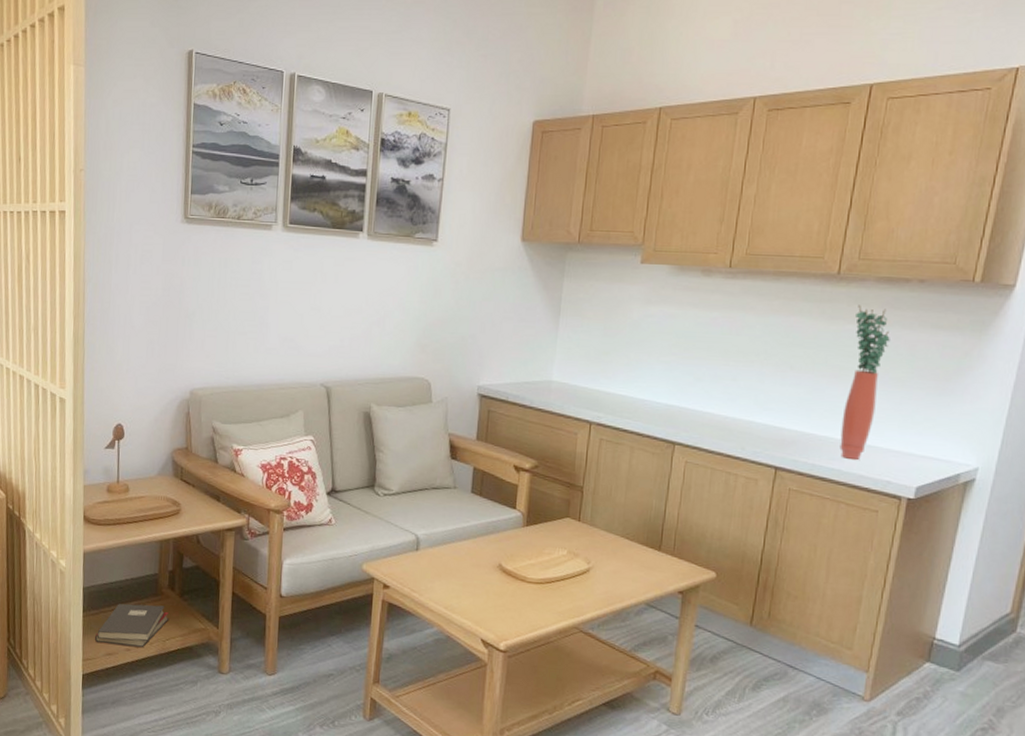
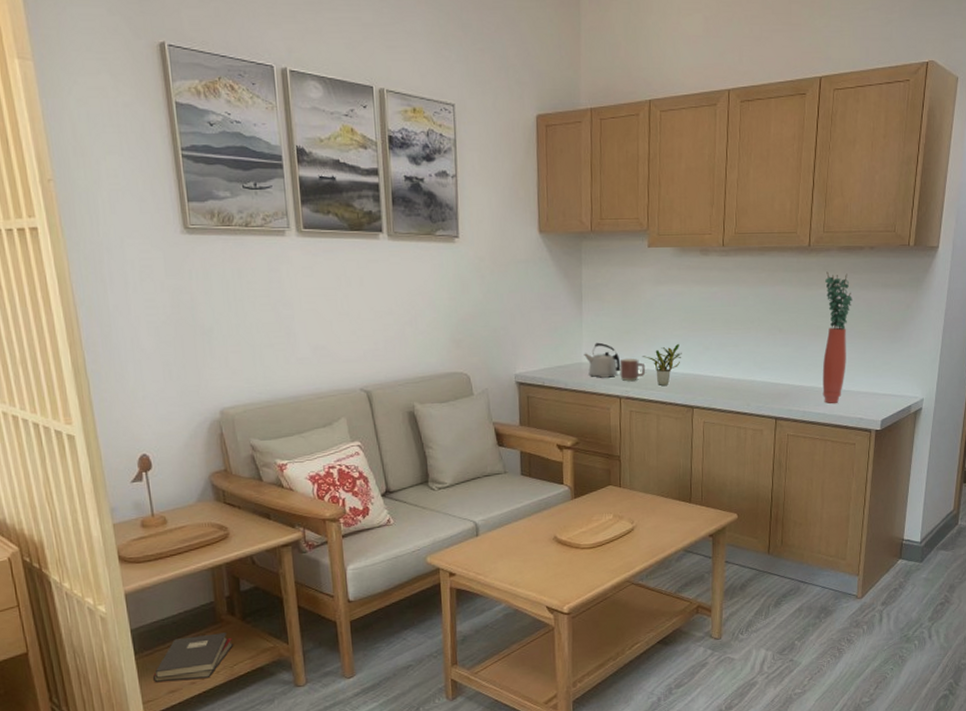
kettle: none [555,361,595,400] -> present [584,342,621,378]
mug: none [593,380,624,406] -> present [619,358,646,381]
potted plant: none [620,370,668,417] -> present [641,343,682,387]

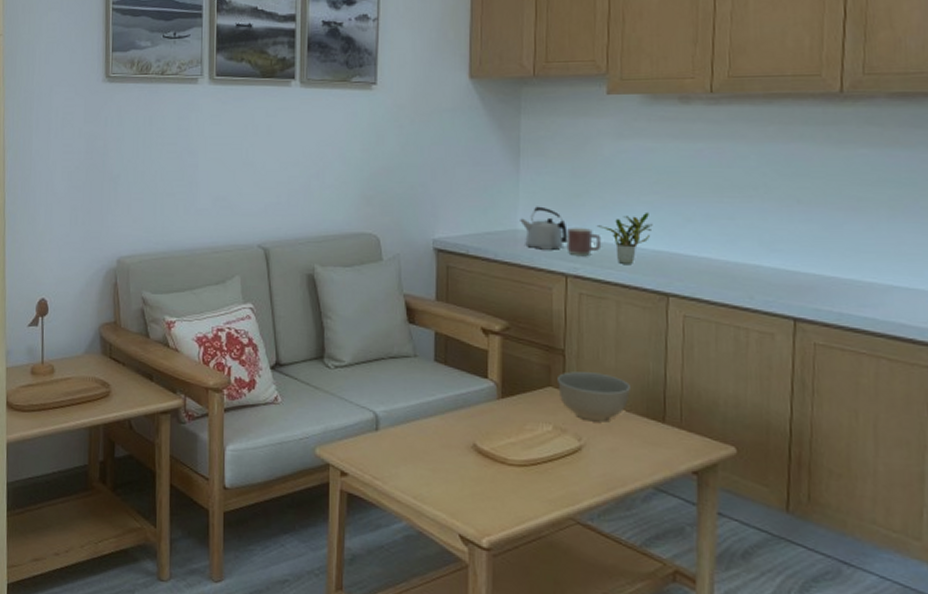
hardback book: present [153,632,234,683] -> none [21,500,101,552]
bowl: none [616,471,668,508] -> present [558,371,632,422]
vase: present [822,271,852,403] -> none [868,125,915,305]

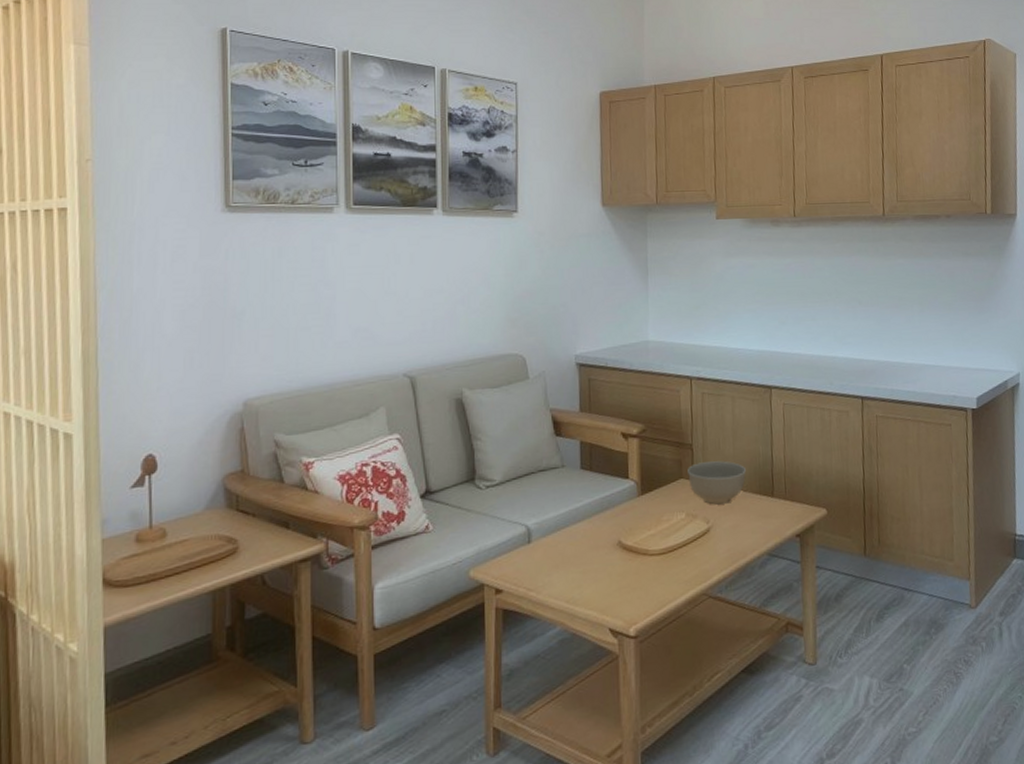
kettle: present [520,206,568,250] -> none [650,318,691,357]
mug: present [566,227,602,255] -> none [689,334,718,360]
potted plant: present [596,212,653,266] -> none [713,318,757,365]

